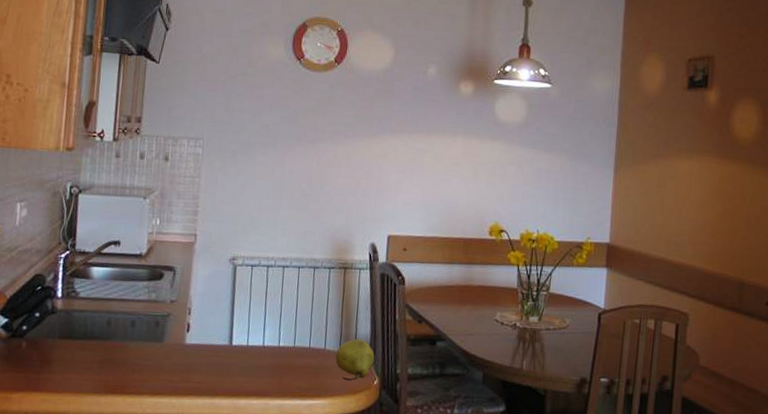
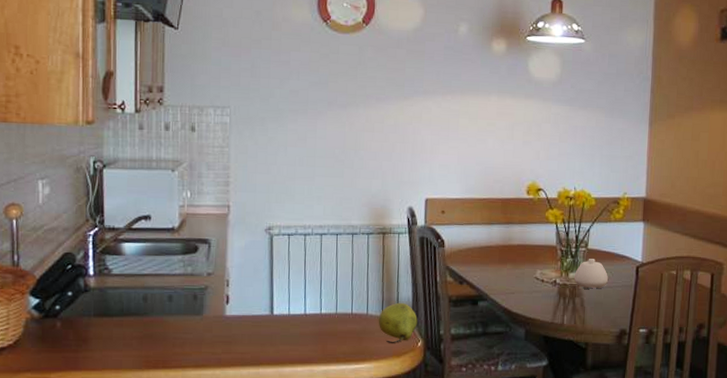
sugar bowl: none [534,303,570,335] -> present [573,259,609,289]

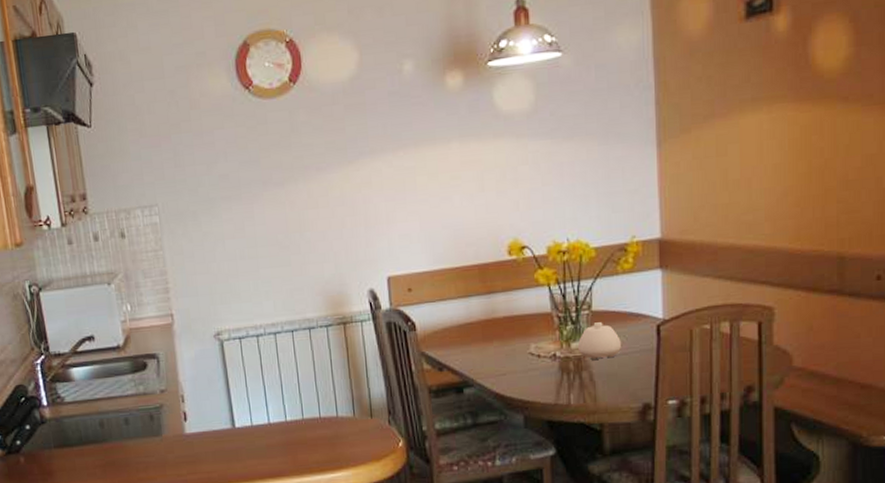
fruit: present [378,302,418,343] -> none [350,399,395,447]

